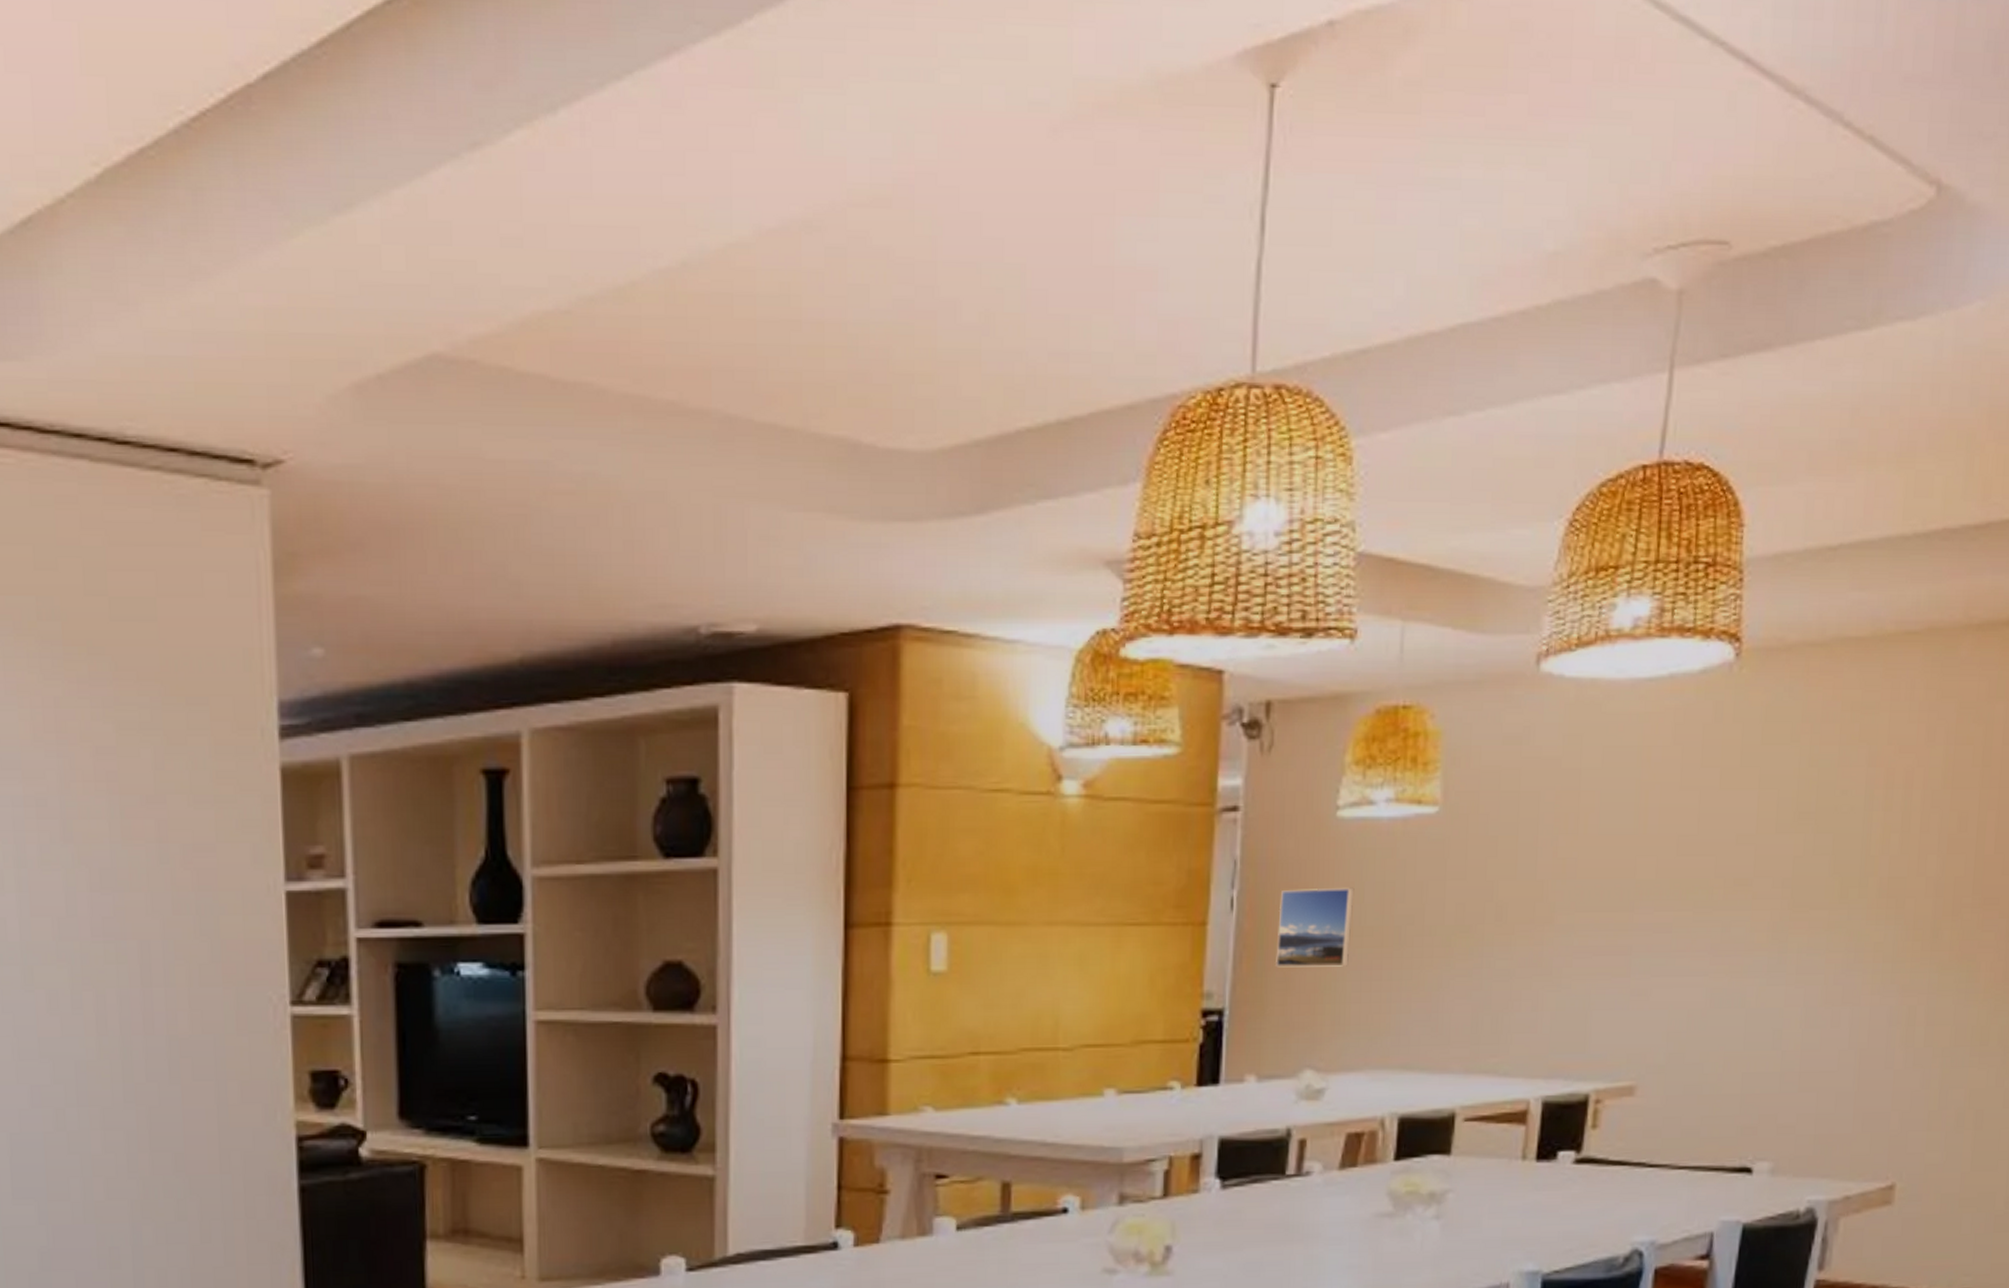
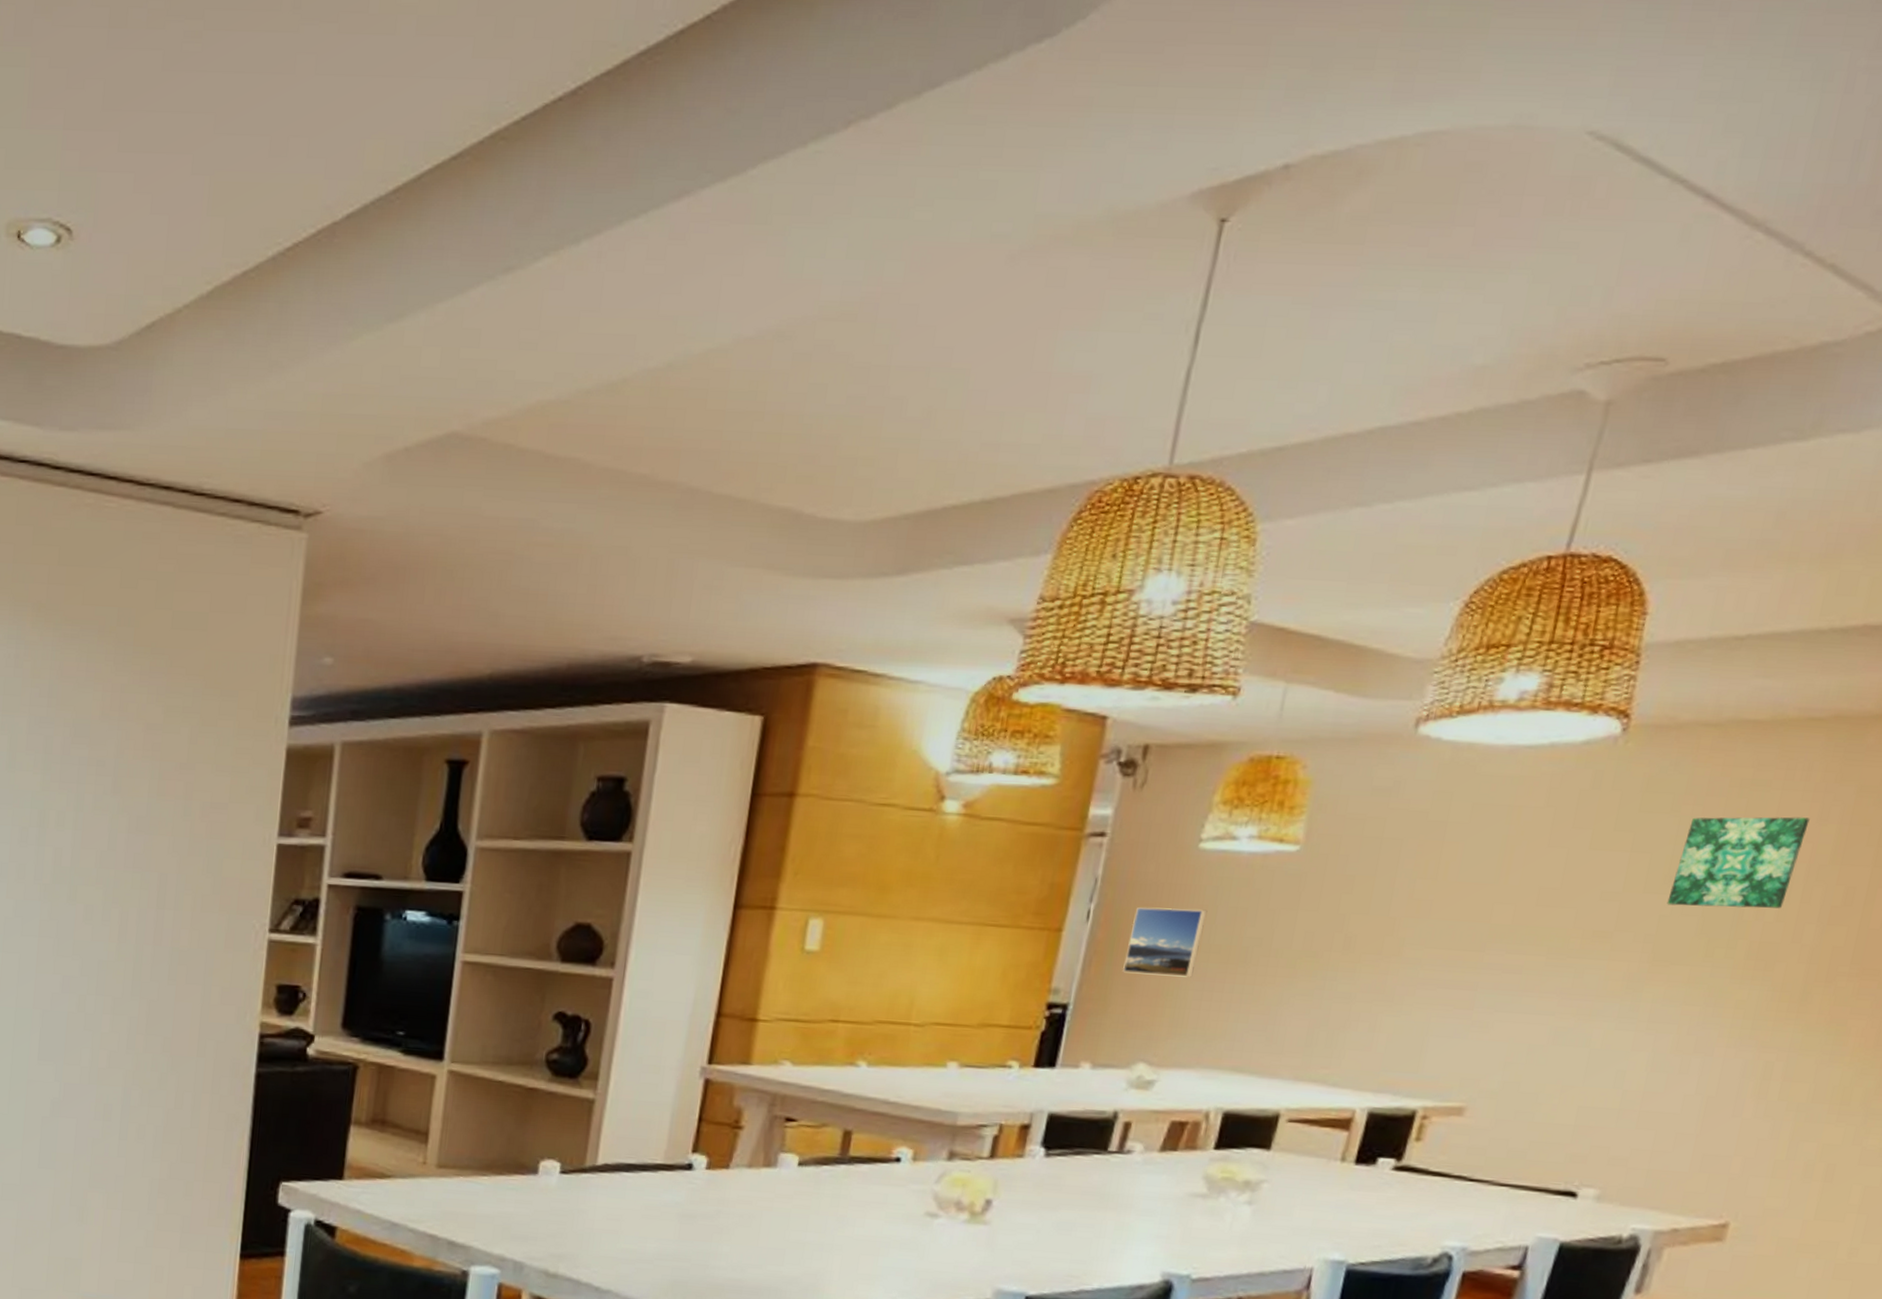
wall art: none [1799,740,1919,845] -> present [1667,817,1810,909]

